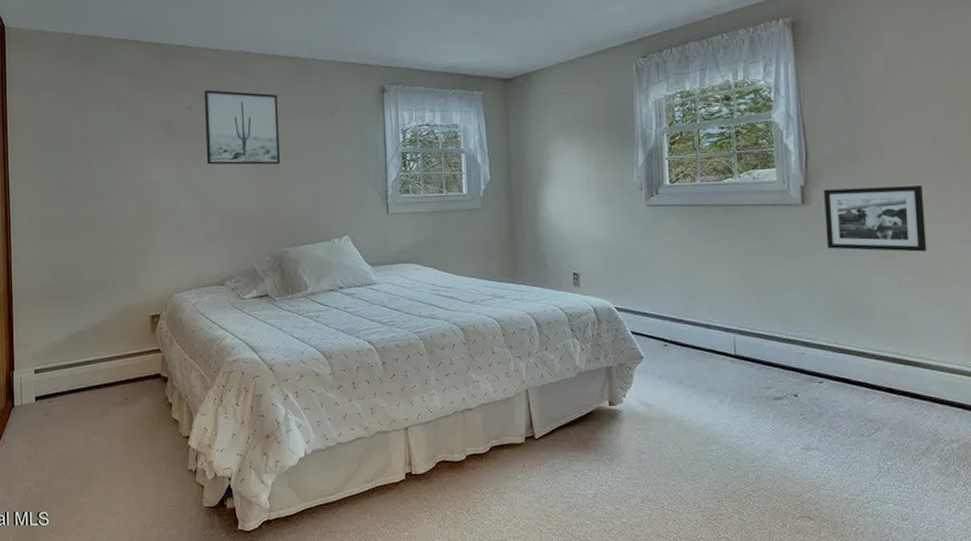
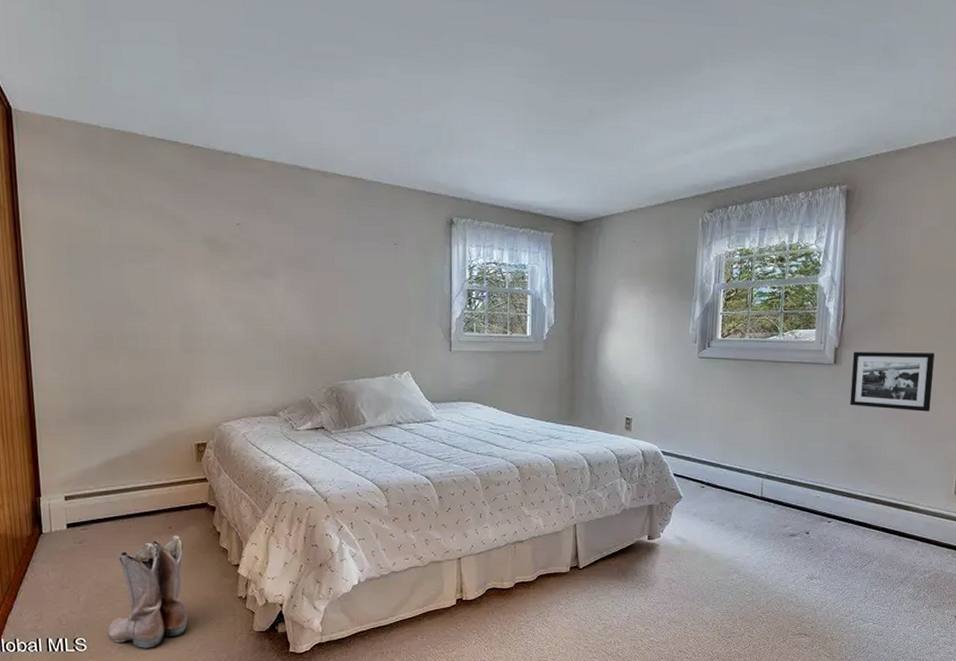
boots: none [67,406,141,523] -> present [107,535,188,648]
wall art: present [204,89,280,165] -> none [256,205,339,293]

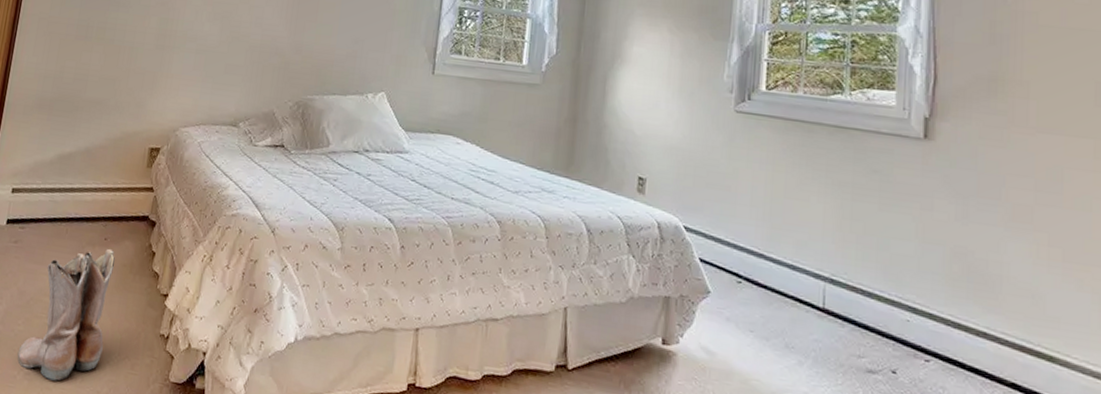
picture frame: present [850,351,935,412] -> none [950,125,1077,221]

